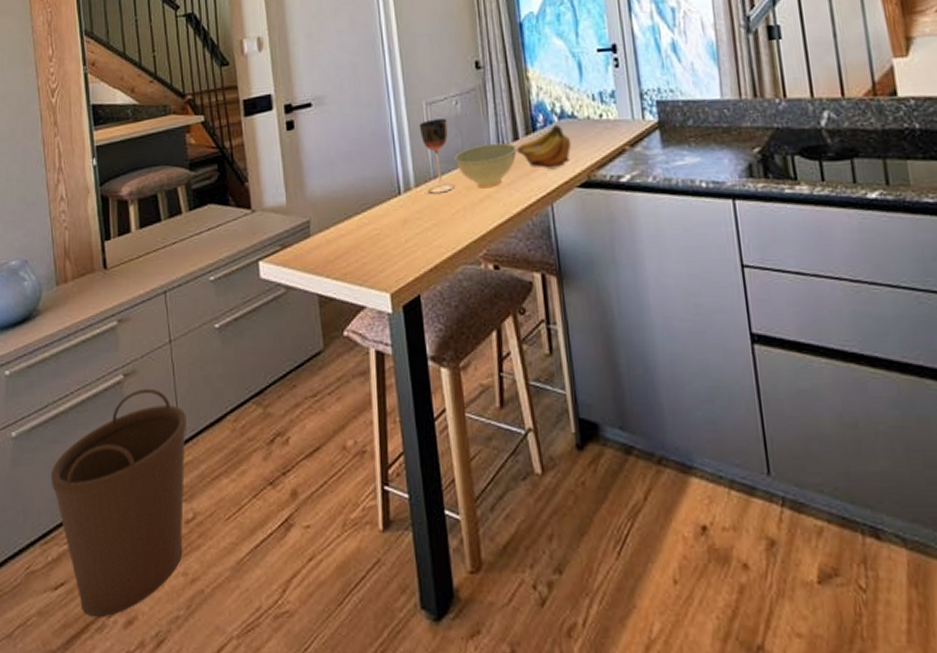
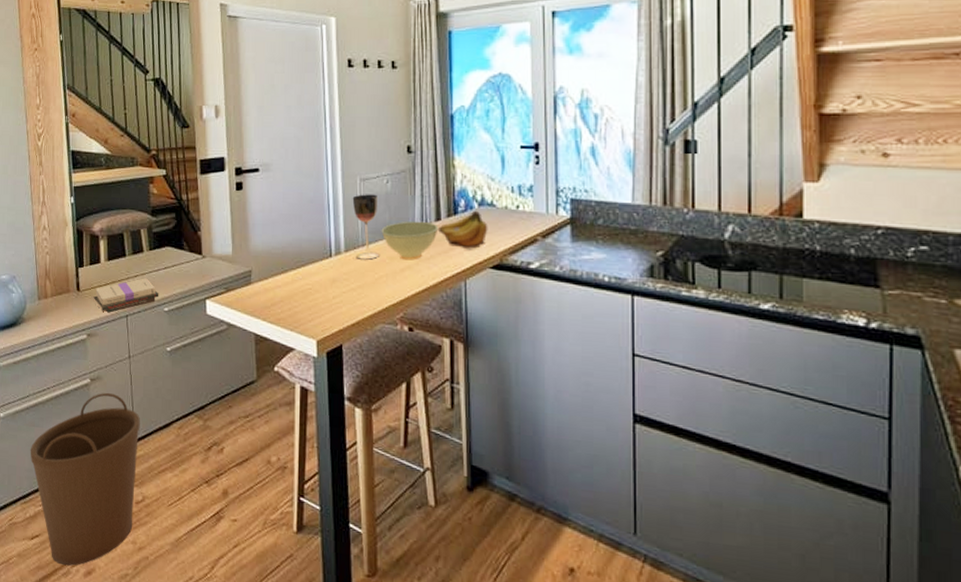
books: none [122,243,203,291] -> present [92,278,159,313]

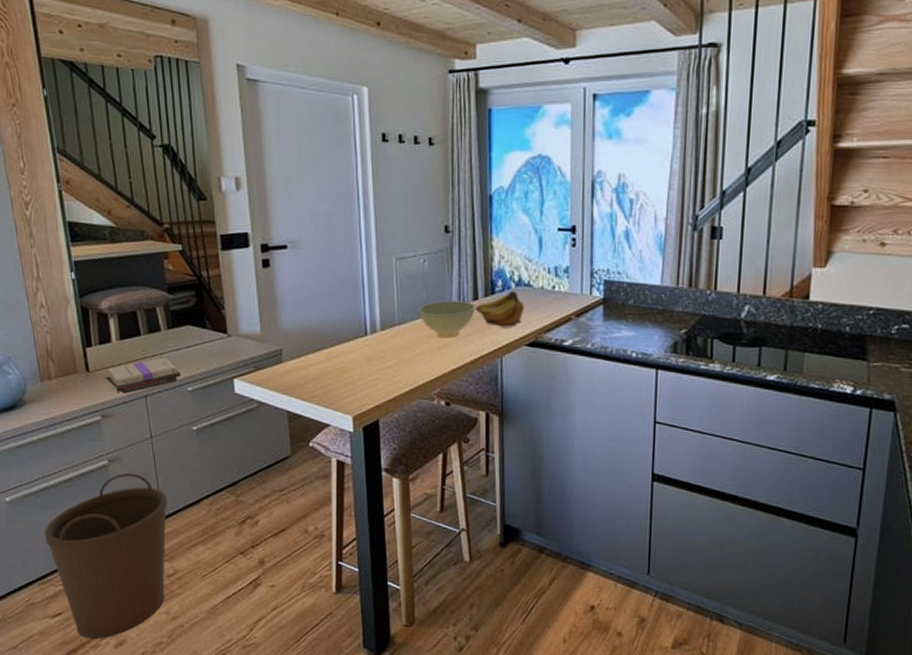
wineglass: present [352,194,379,260] -> none [388,273,416,338]

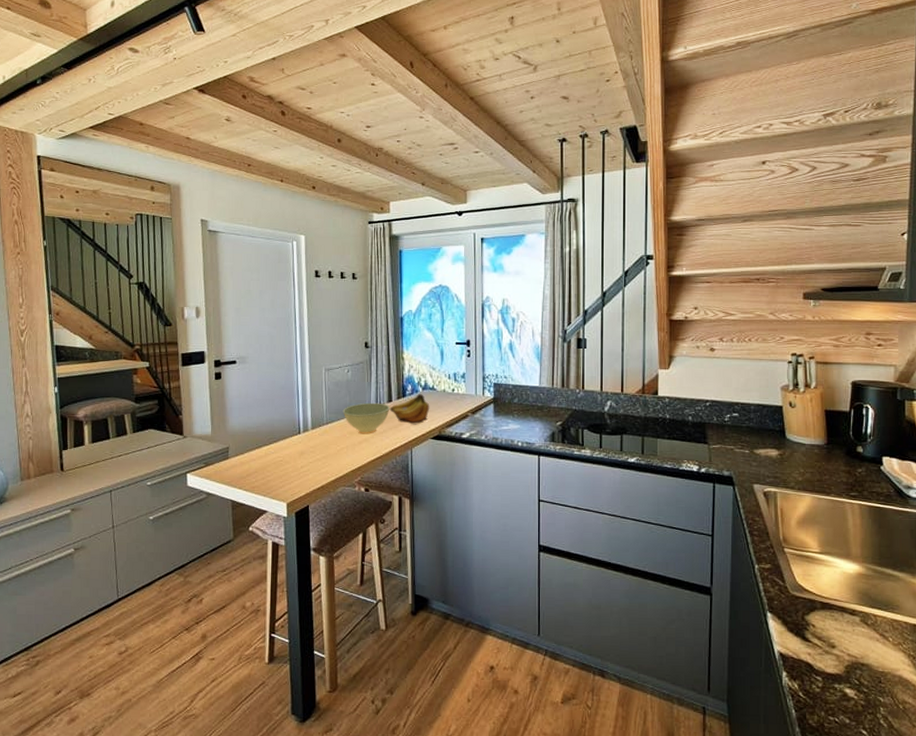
basket: present [44,472,167,640] -> none [12,559,124,717]
books: present [104,357,181,394] -> none [76,457,142,489]

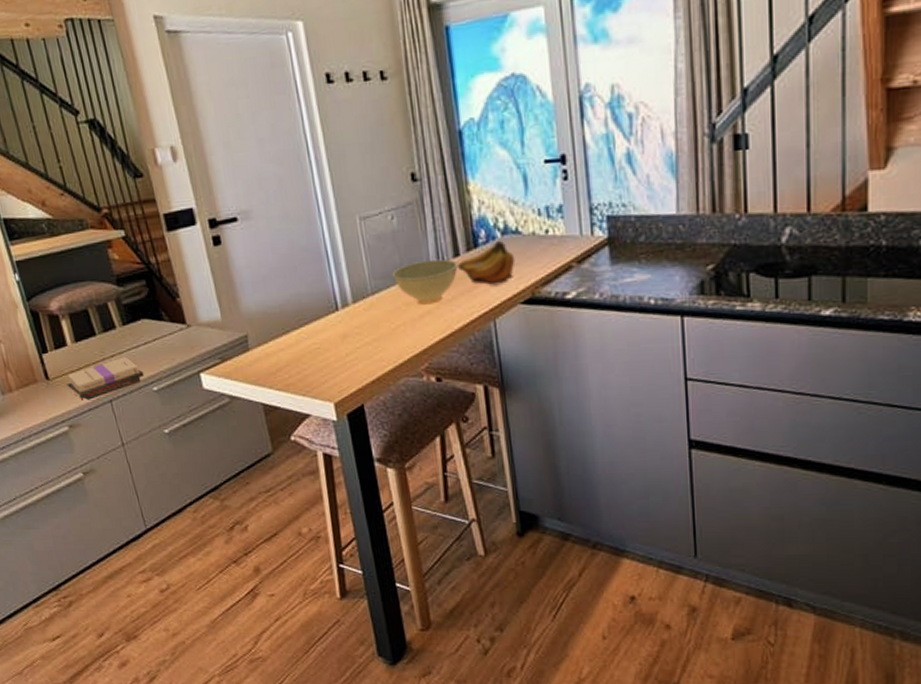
books: none [76,457,142,489] -> present [65,356,145,400]

